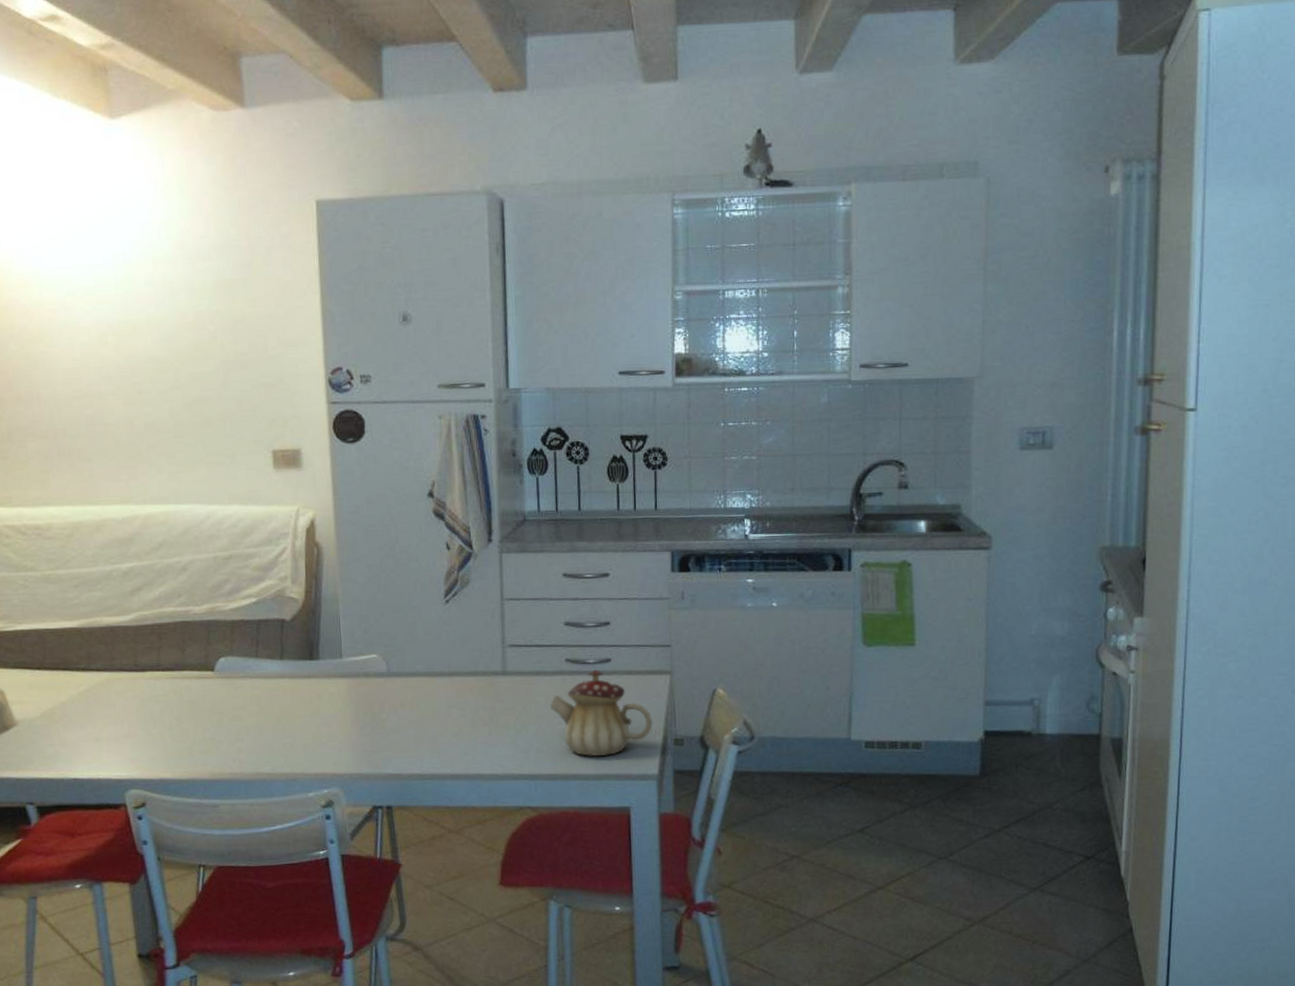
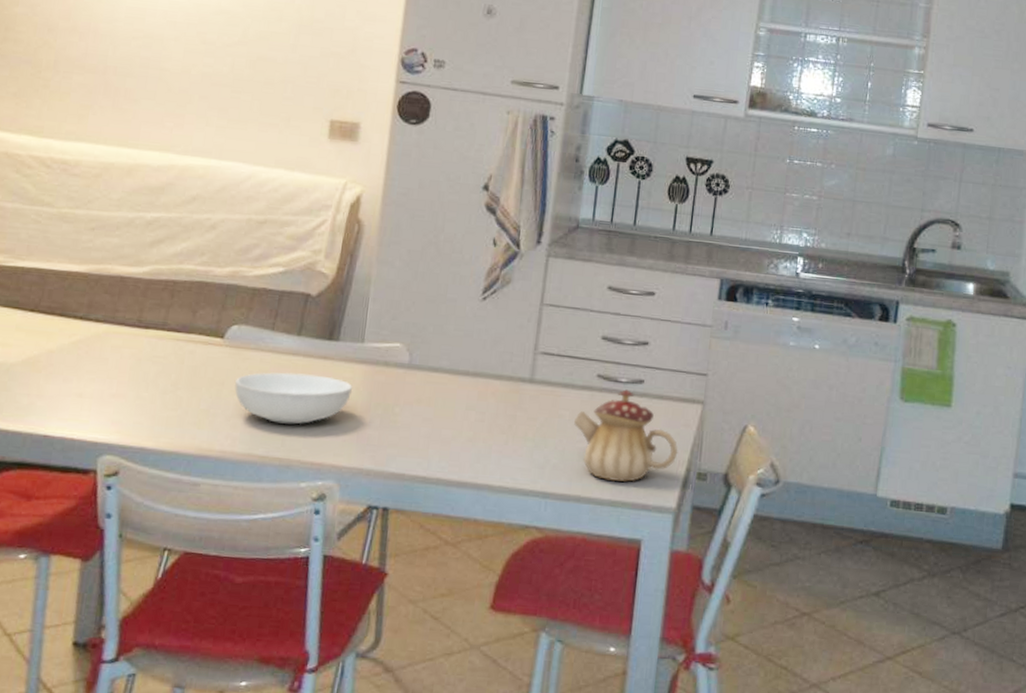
serving bowl: none [232,693,339,742] -> present [234,372,352,425]

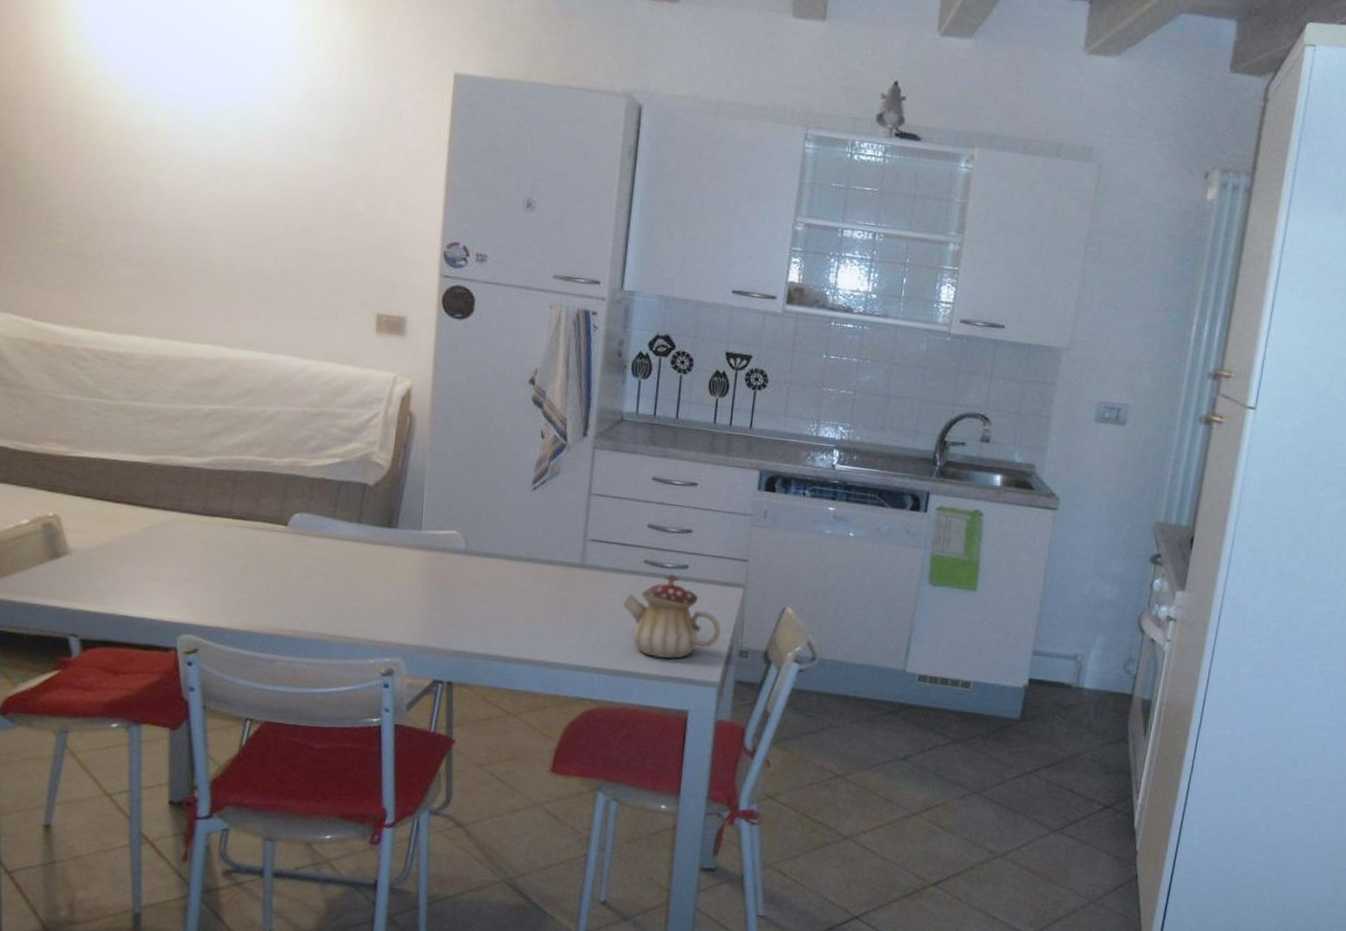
serving bowl: present [234,372,352,425] -> none [301,557,413,607]

